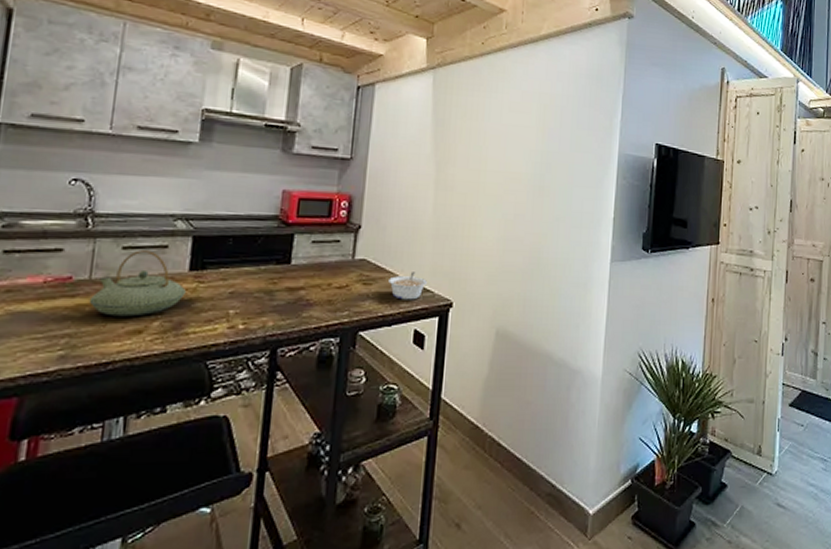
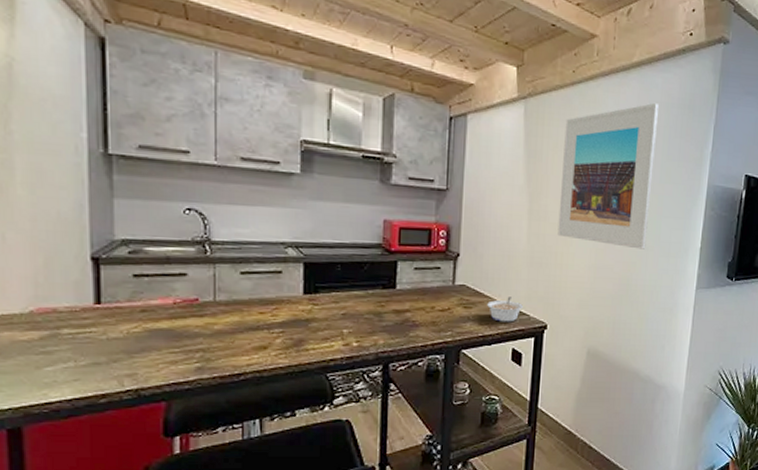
teapot: present [88,250,186,317] -> none [216,275,302,335]
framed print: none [465,73,567,220] -> present [557,102,658,249]

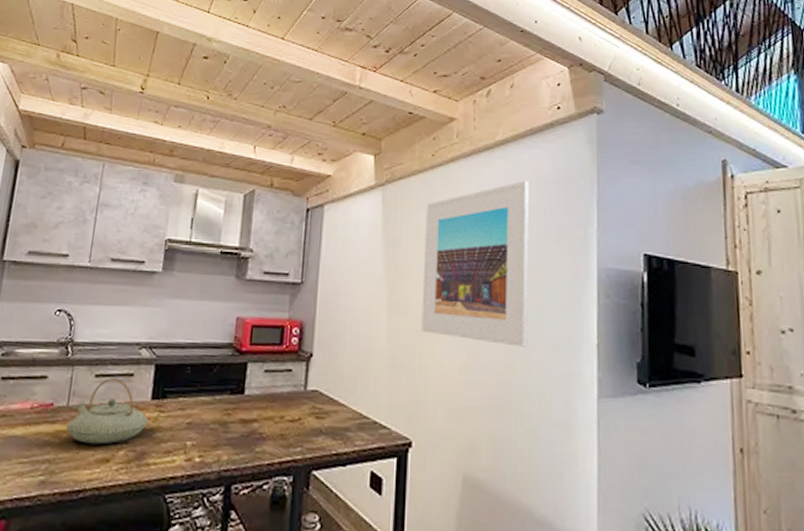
teapot: none [216,275,302,335] -> present [65,378,148,445]
legume: present [487,297,523,322] -> none [342,405,383,438]

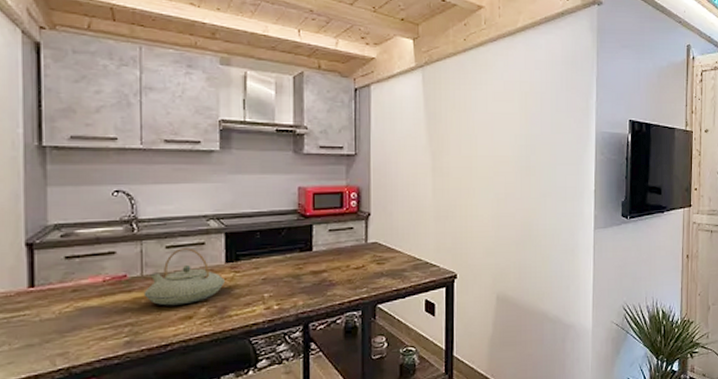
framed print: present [421,180,529,347] -> none [460,61,544,196]

